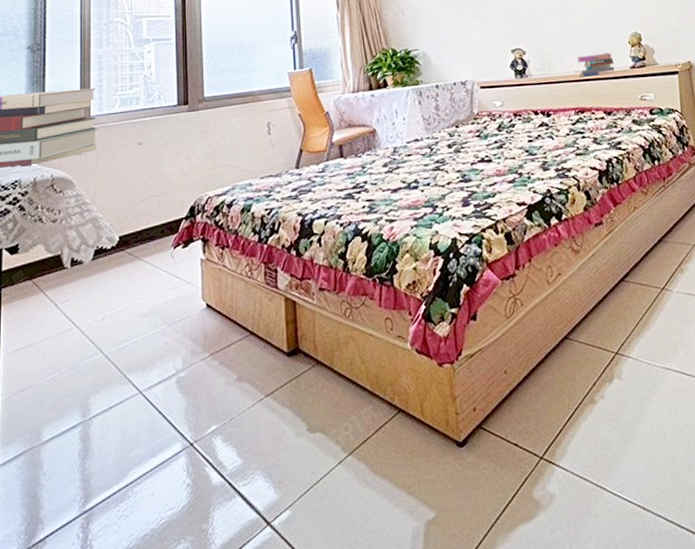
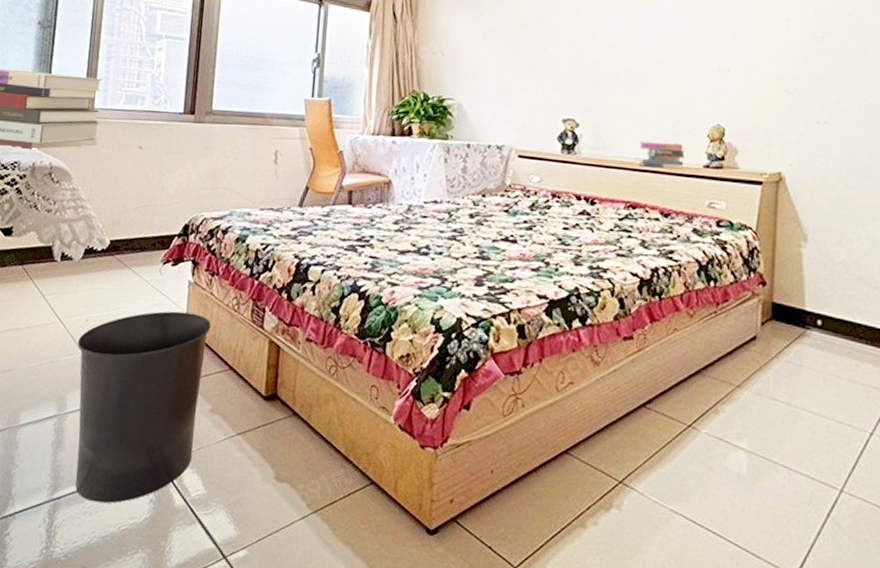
waste bin: none [96,288,228,503] -> present [75,311,212,503]

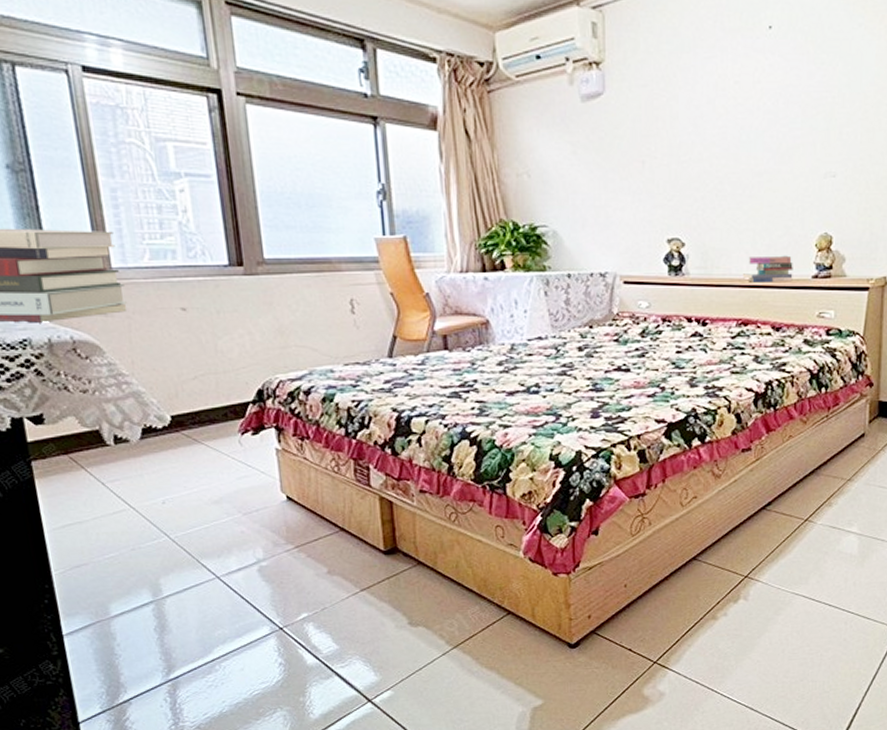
waste bin: present [75,311,212,503] -> none [158,481,316,675]

